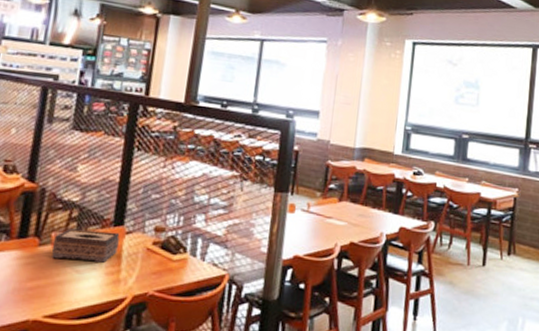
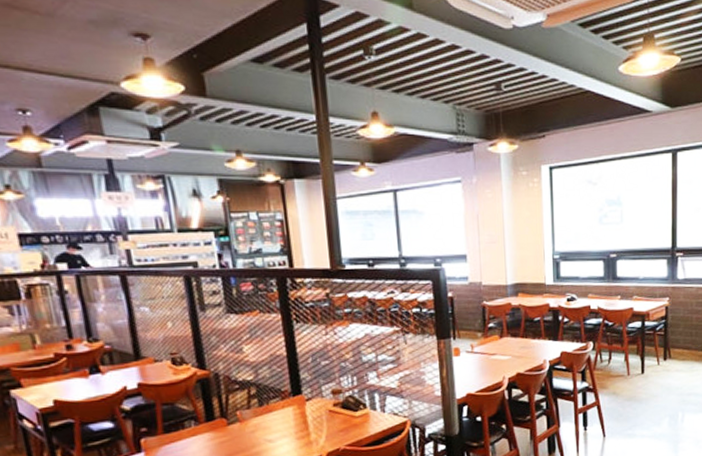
tissue box: present [51,228,120,263] -> none [239,401,302,433]

